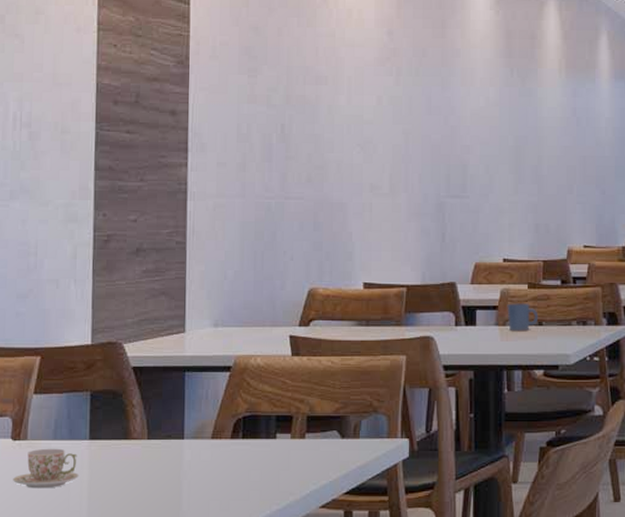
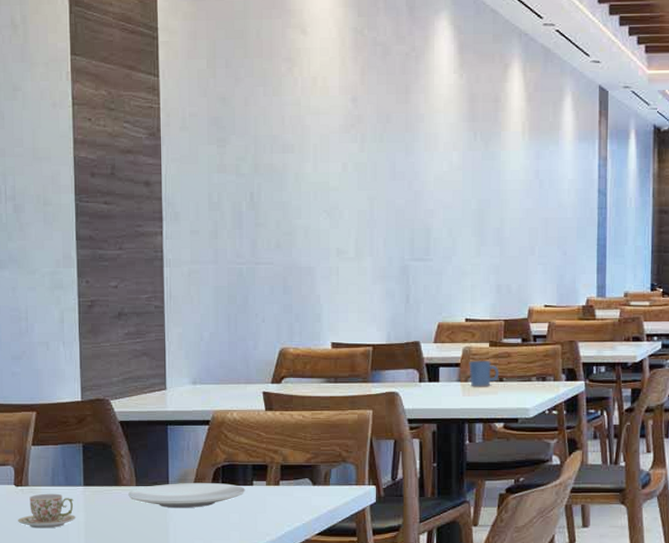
plate: none [139,435,268,465] -> present [128,482,245,509]

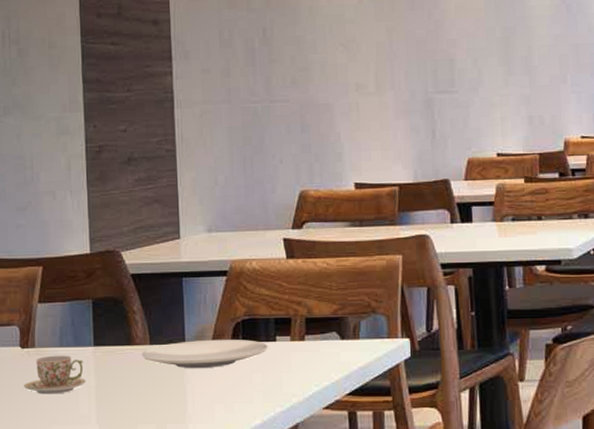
mug: present [469,359,499,388] -> none [503,197,537,228]

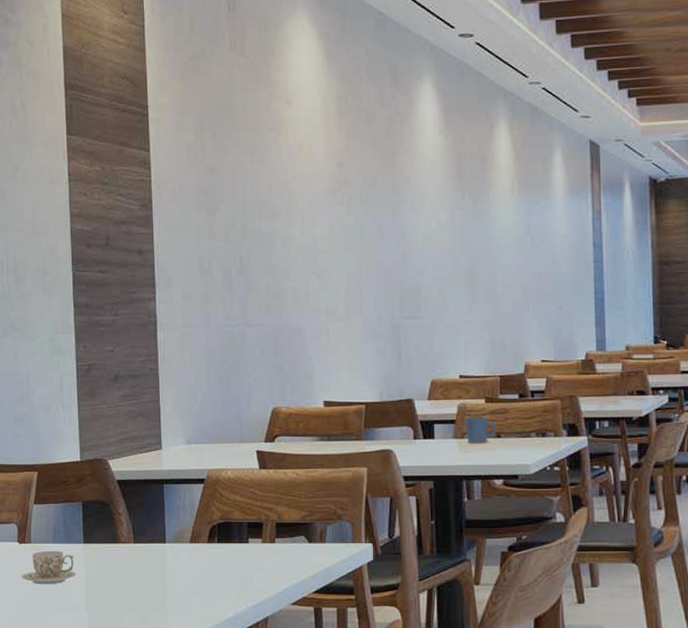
plate: present [142,339,268,369] -> none [127,540,241,566]
mug: none [503,197,537,228] -> present [464,416,497,445]

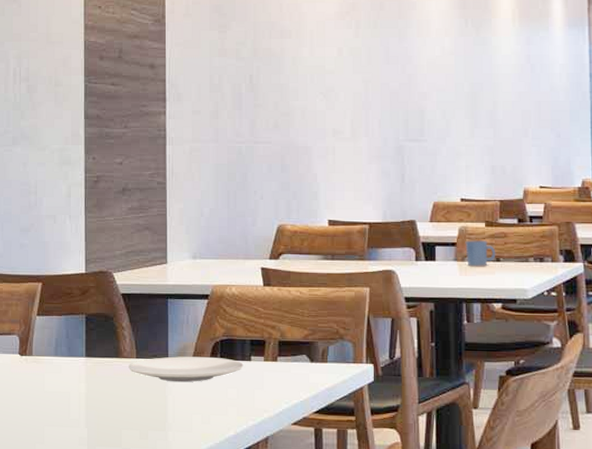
teacup: present [21,550,77,585] -> none [21,363,78,399]
plate: none [127,540,241,566] -> present [129,356,244,383]

